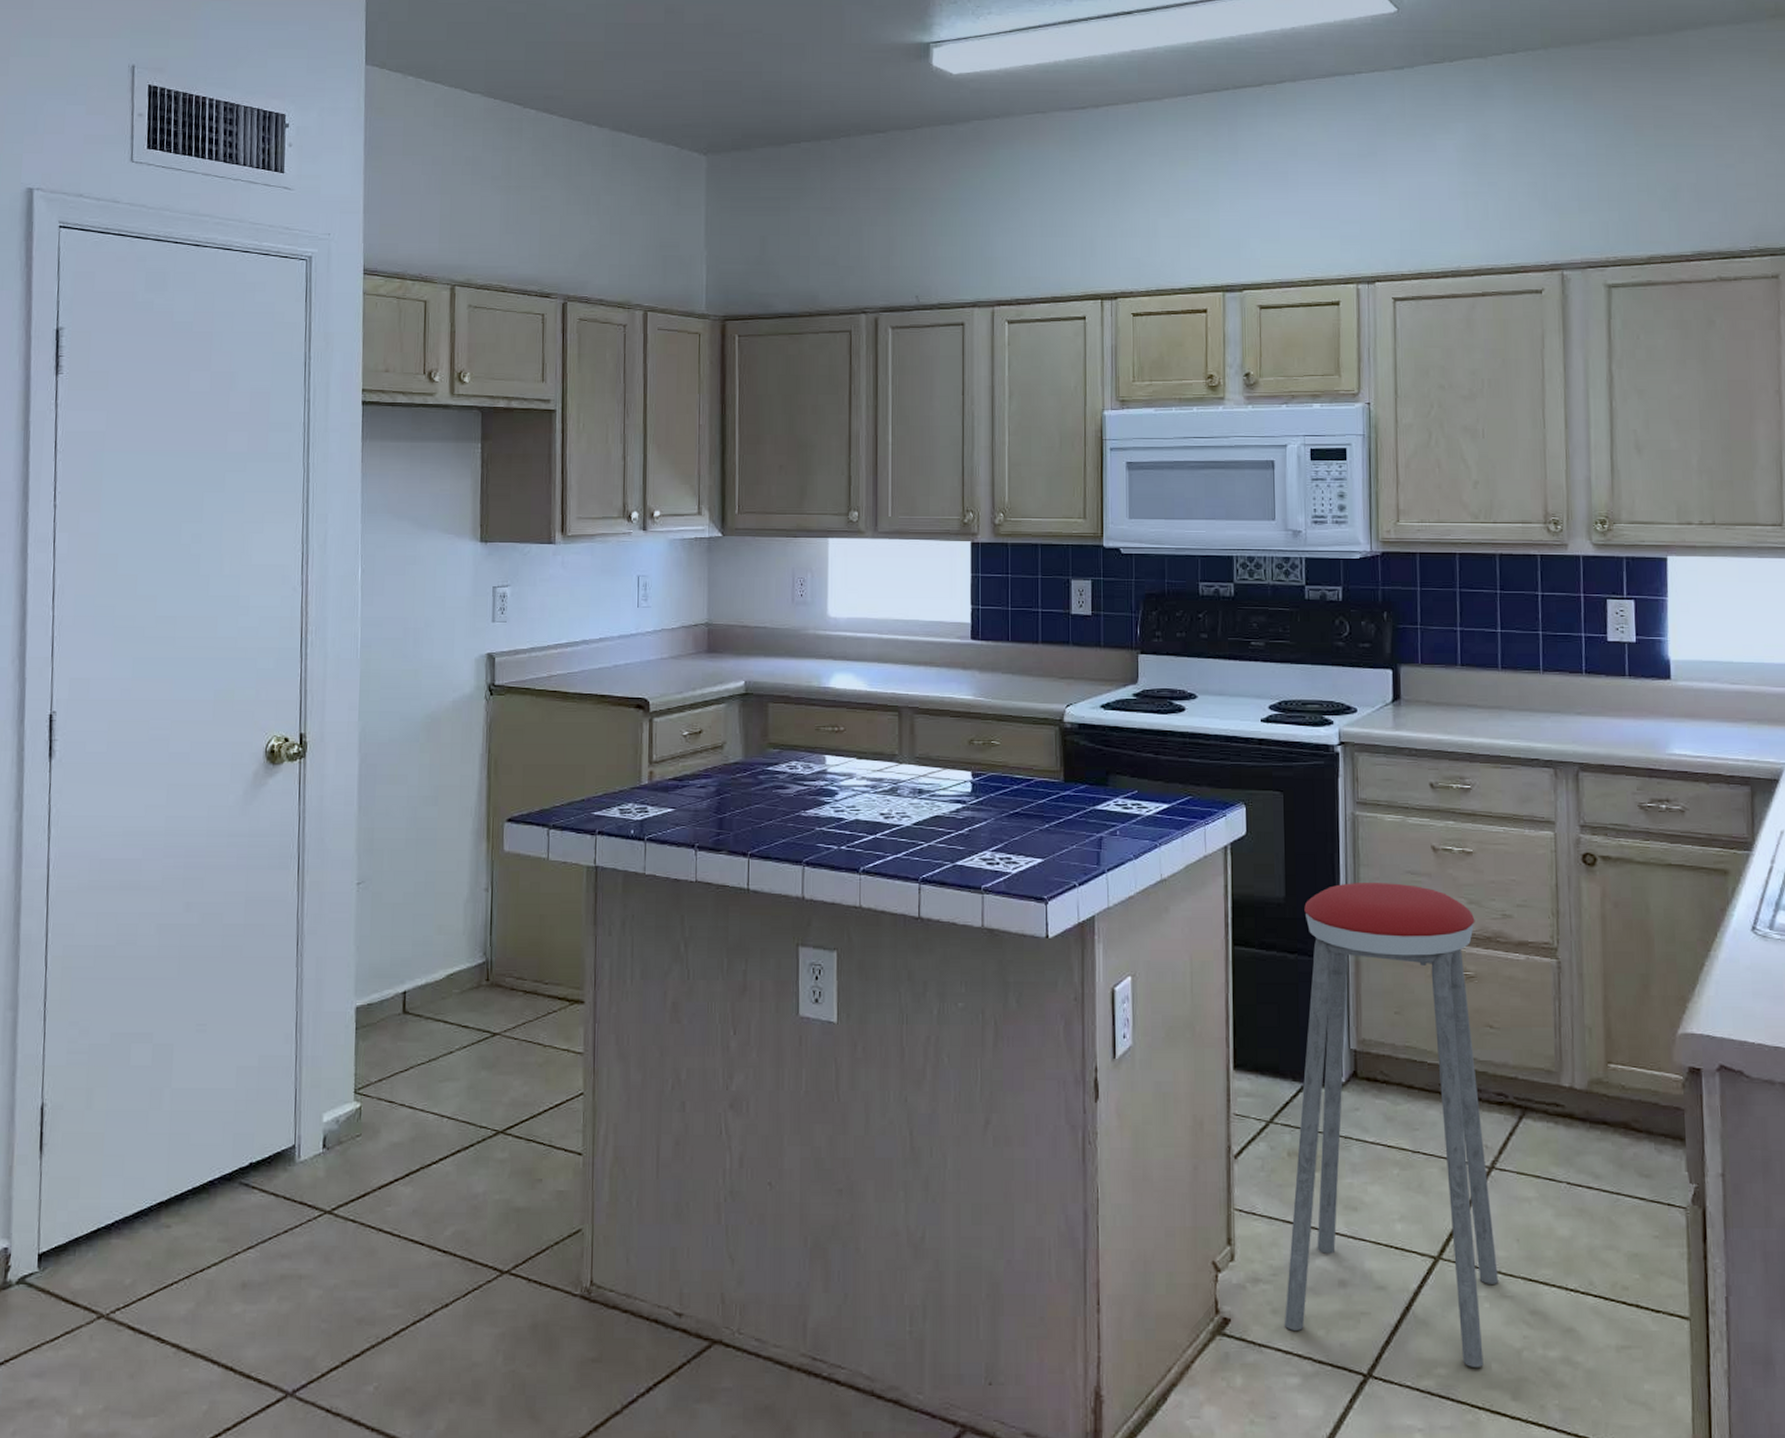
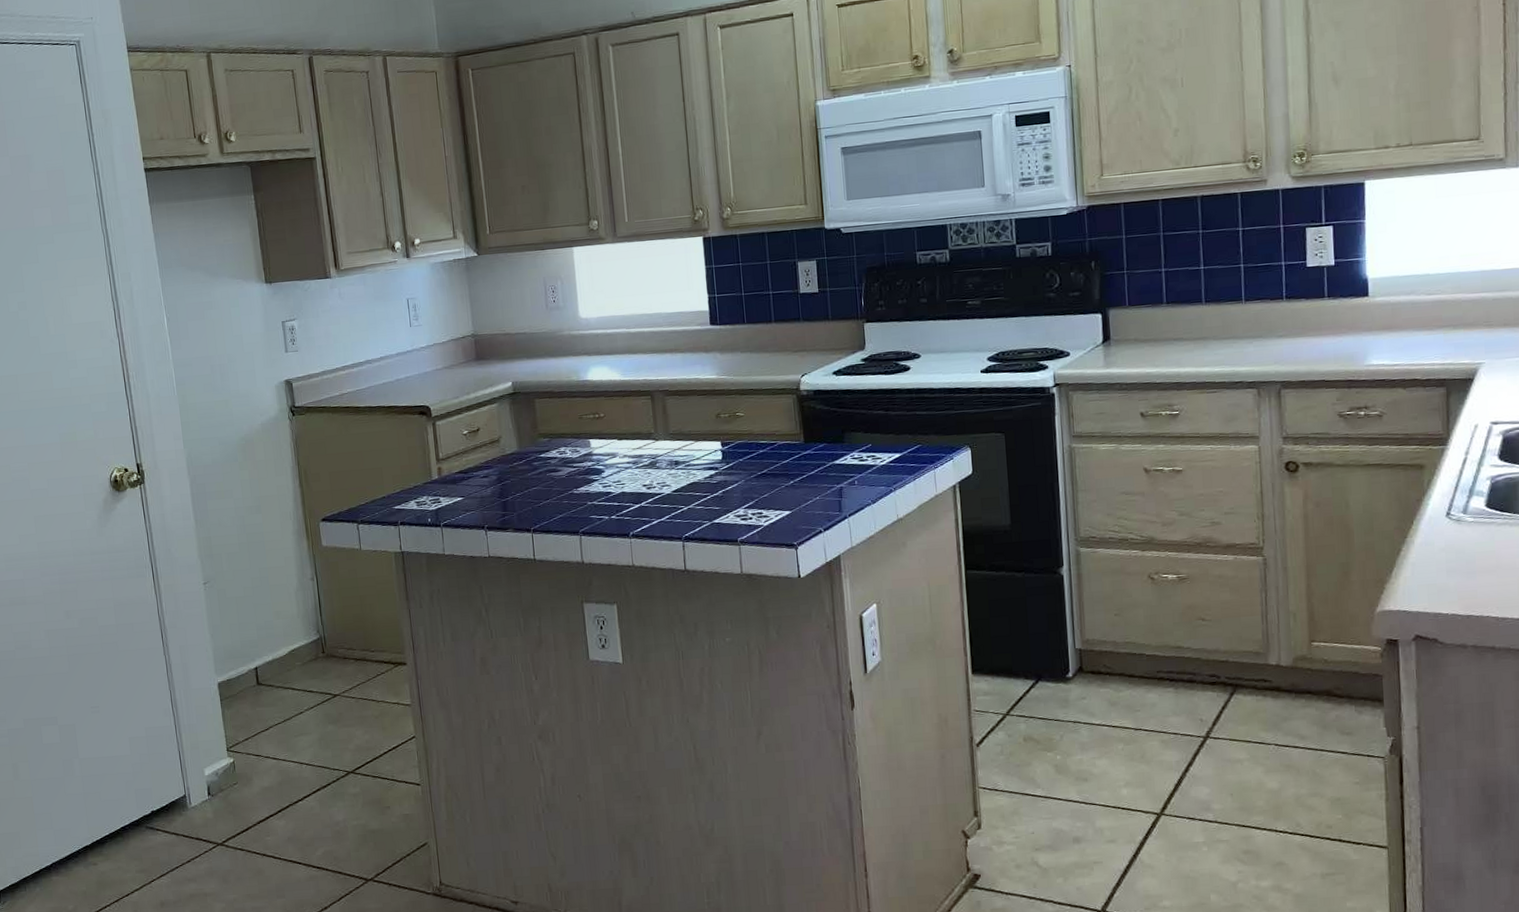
music stool: present [1285,883,1498,1368] -> none [1027,503,1215,900]

